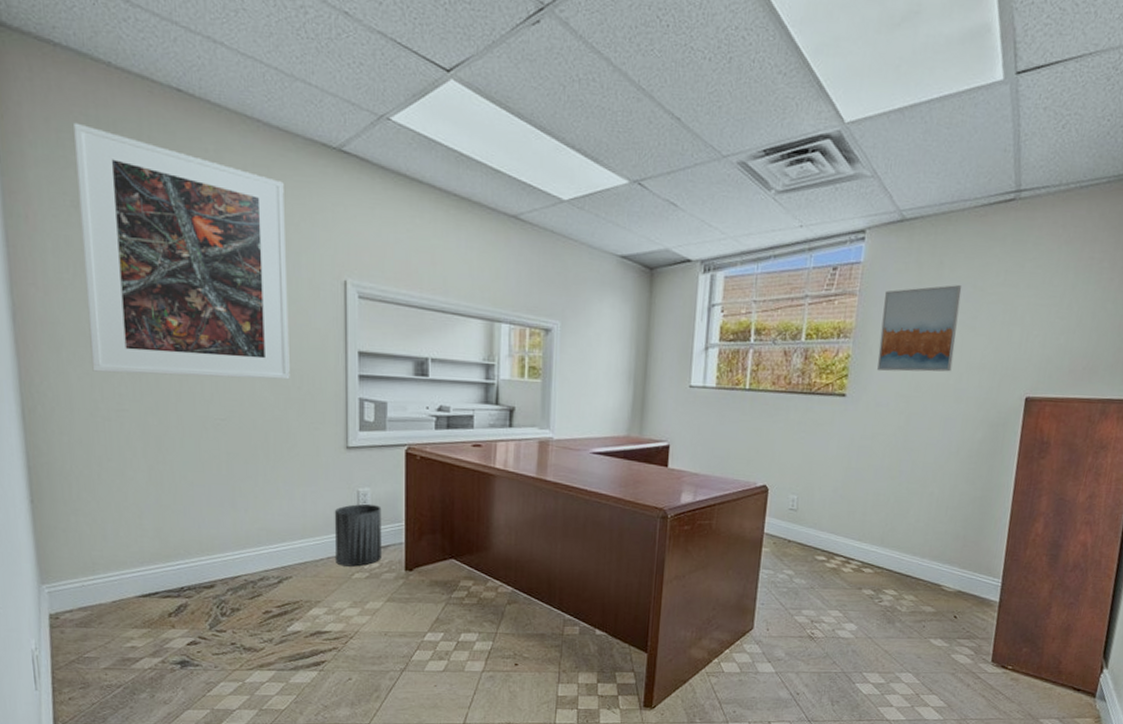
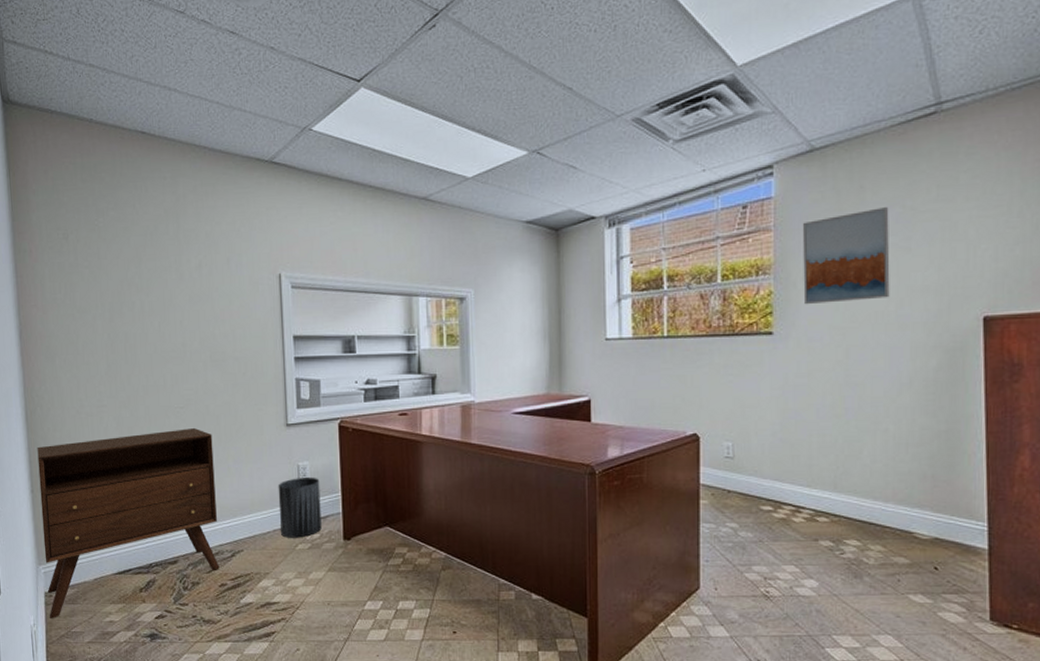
cabinet: none [38,442,264,643] -> present [37,427,219,618]
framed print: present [72,122,290,380] -> none [64,170,236,374]

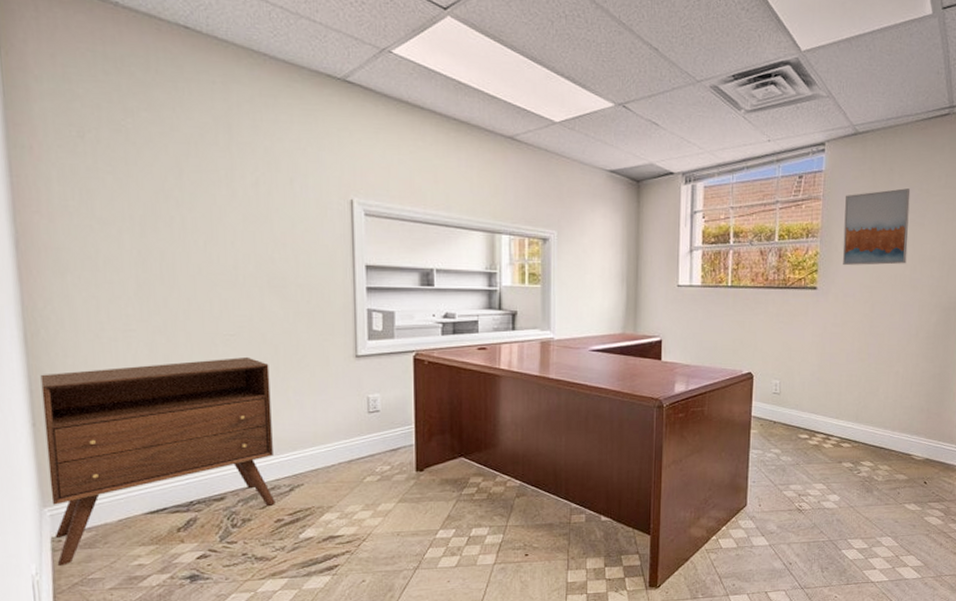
trash can: present [278,477,322,538] -> none [344,409,393,471]

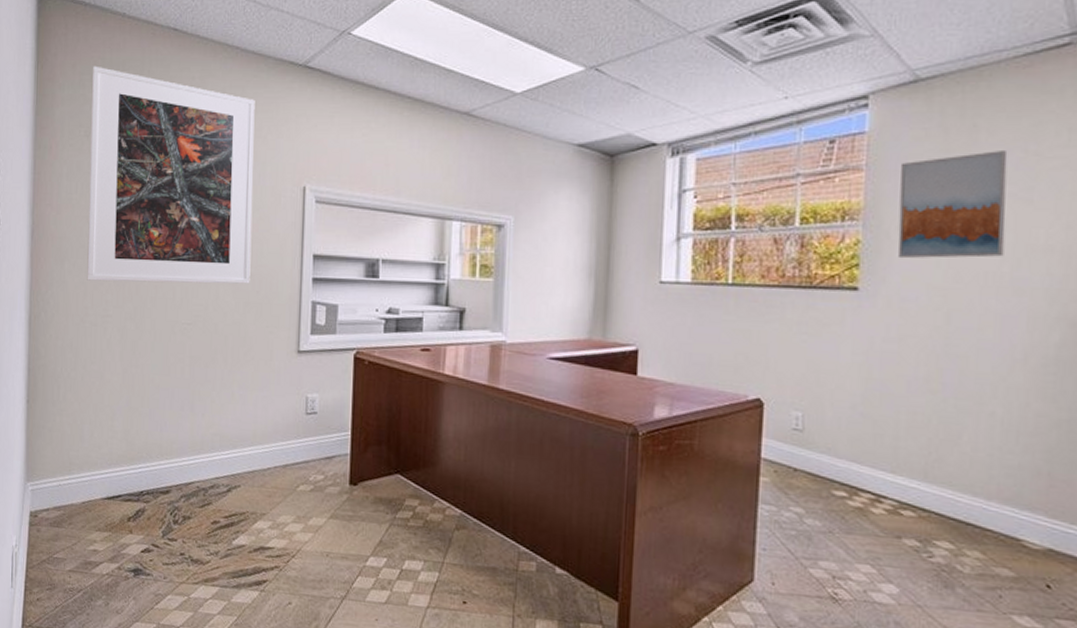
cabinet: present [40,356,275,566] -> none [32,346,218,541]
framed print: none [79,58,299,295] -> present [87,66,255,284]

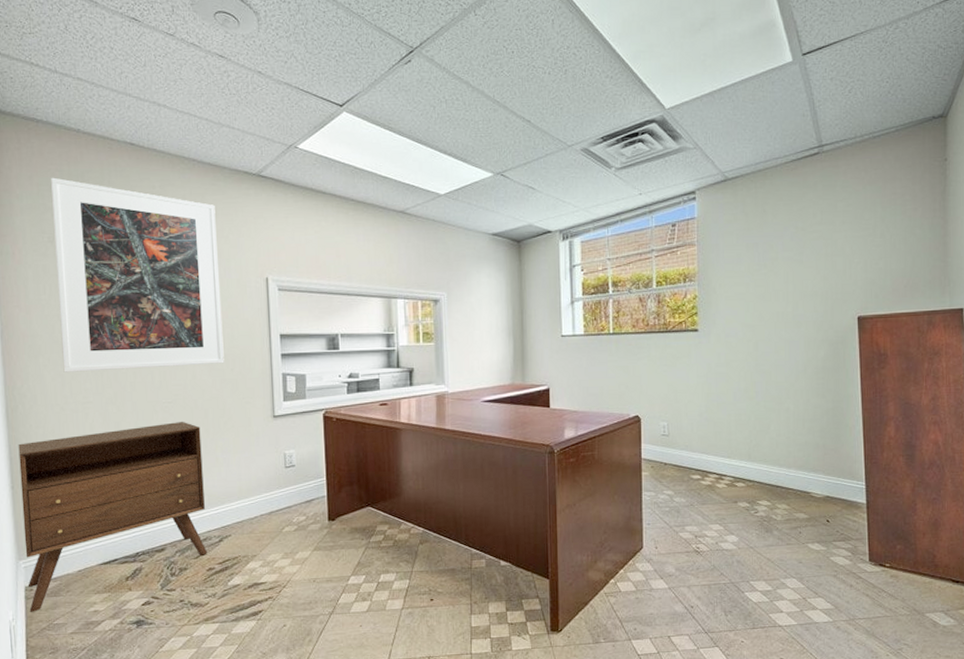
cabinet: none [32,346,218,541] -> present [18,421,207,612]
wall art: present [897,151,1008,259] -> none [719,228,788,307]

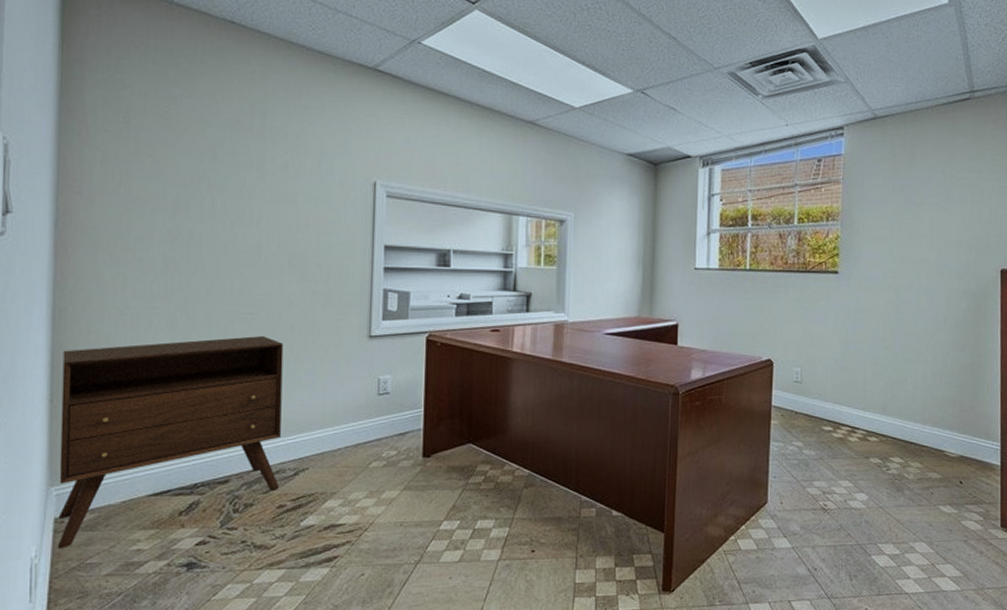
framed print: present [50,177,224,372] -> none [127,50,322,274]

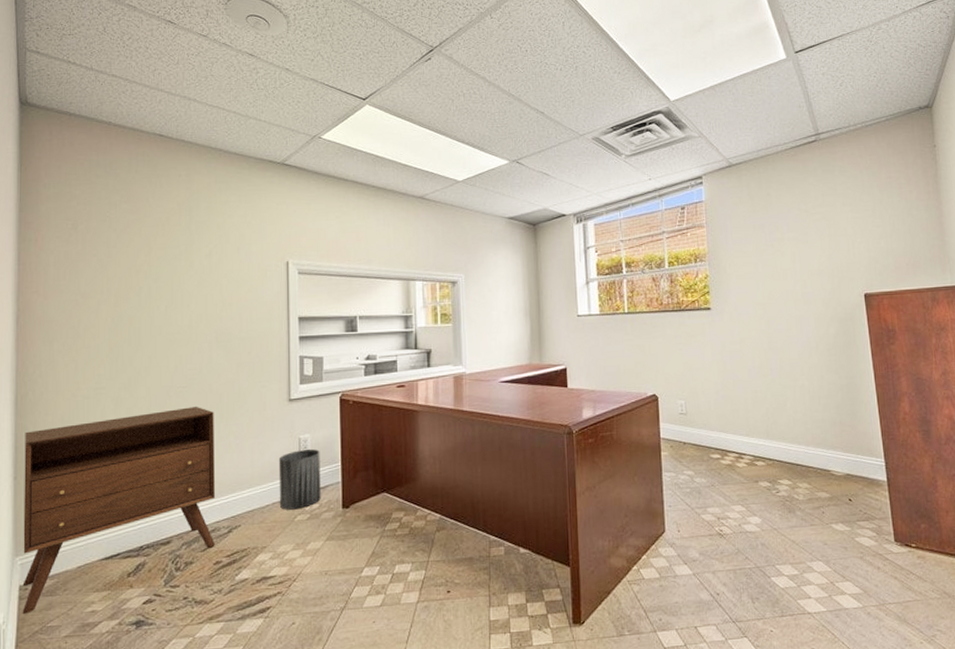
trash can: none [353,391,401,455] -> present [278,448,321,510]

